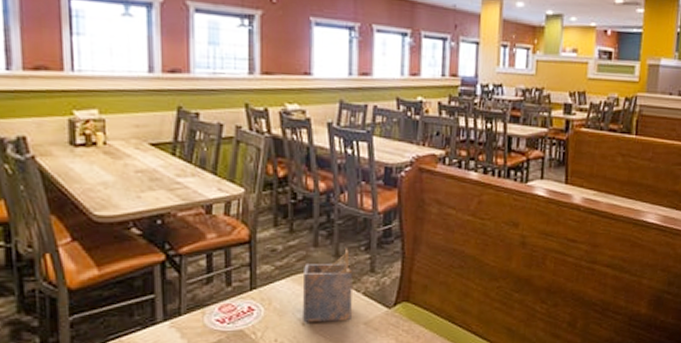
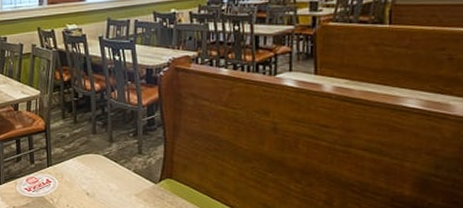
napkin holder: present [303,247,353,322] -> none [86,134,125,193]

